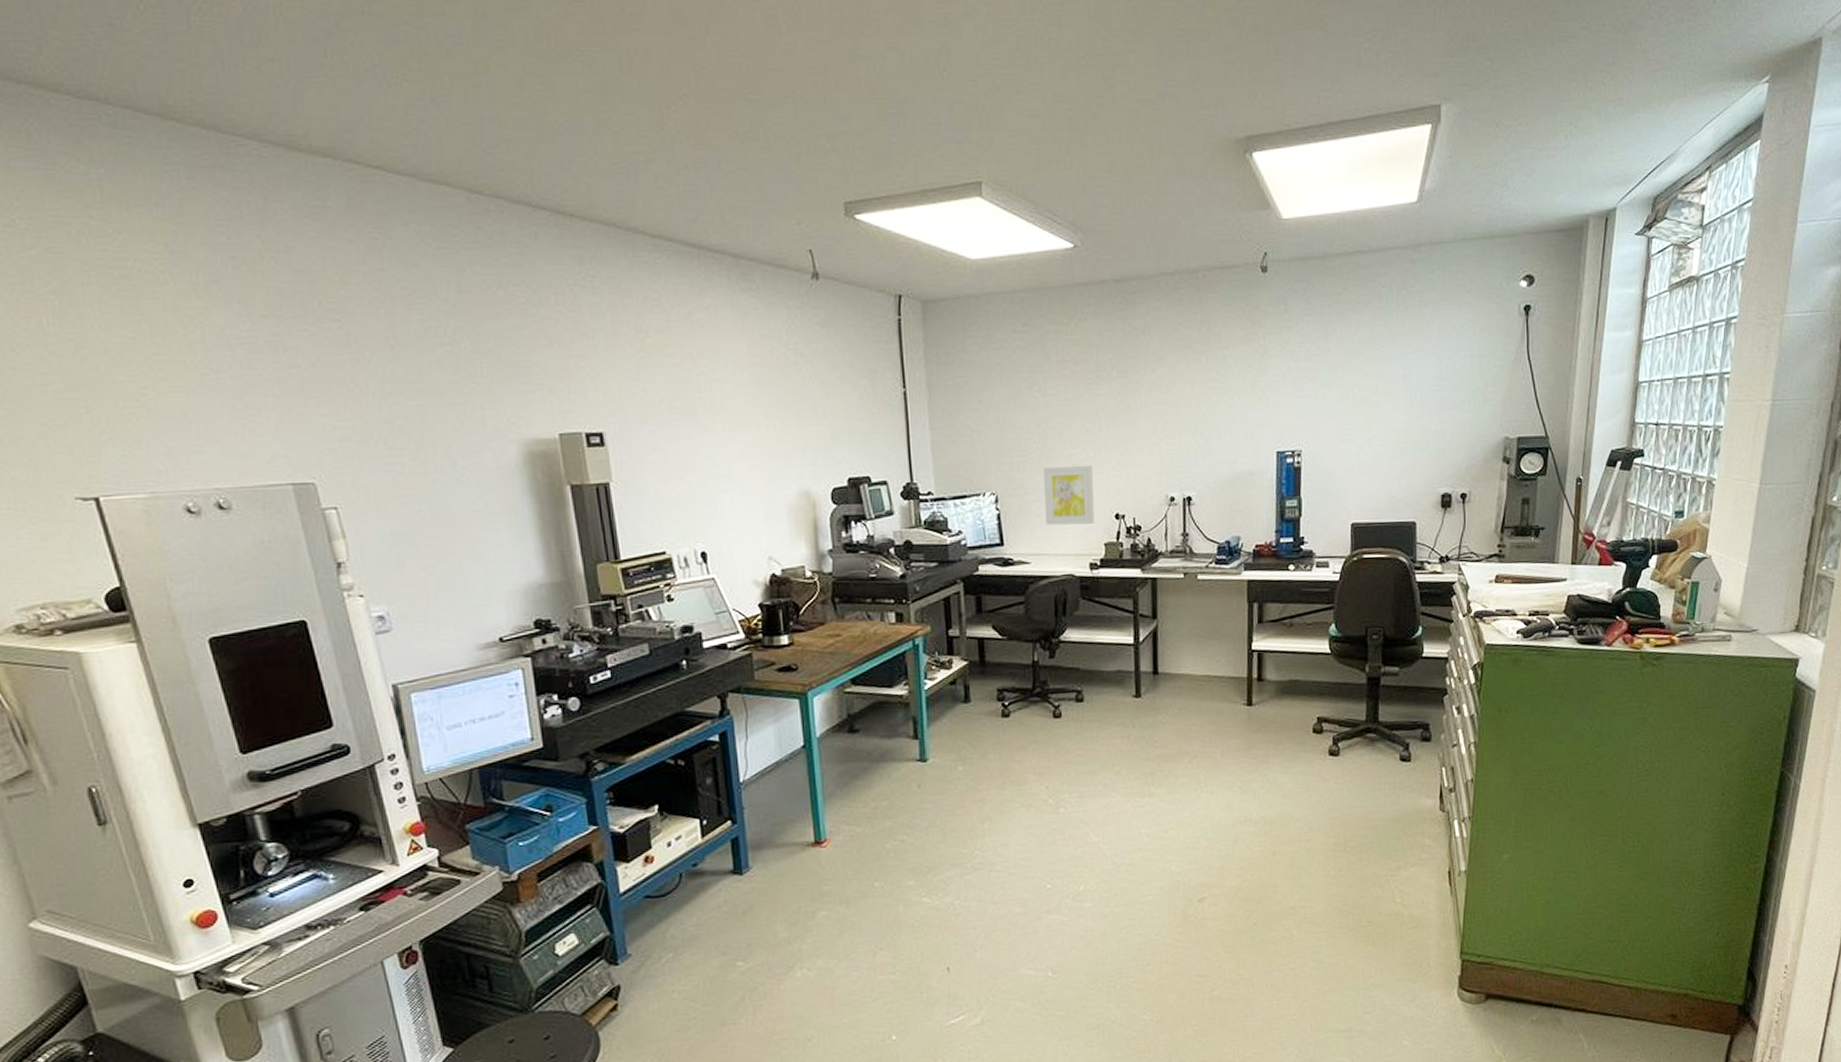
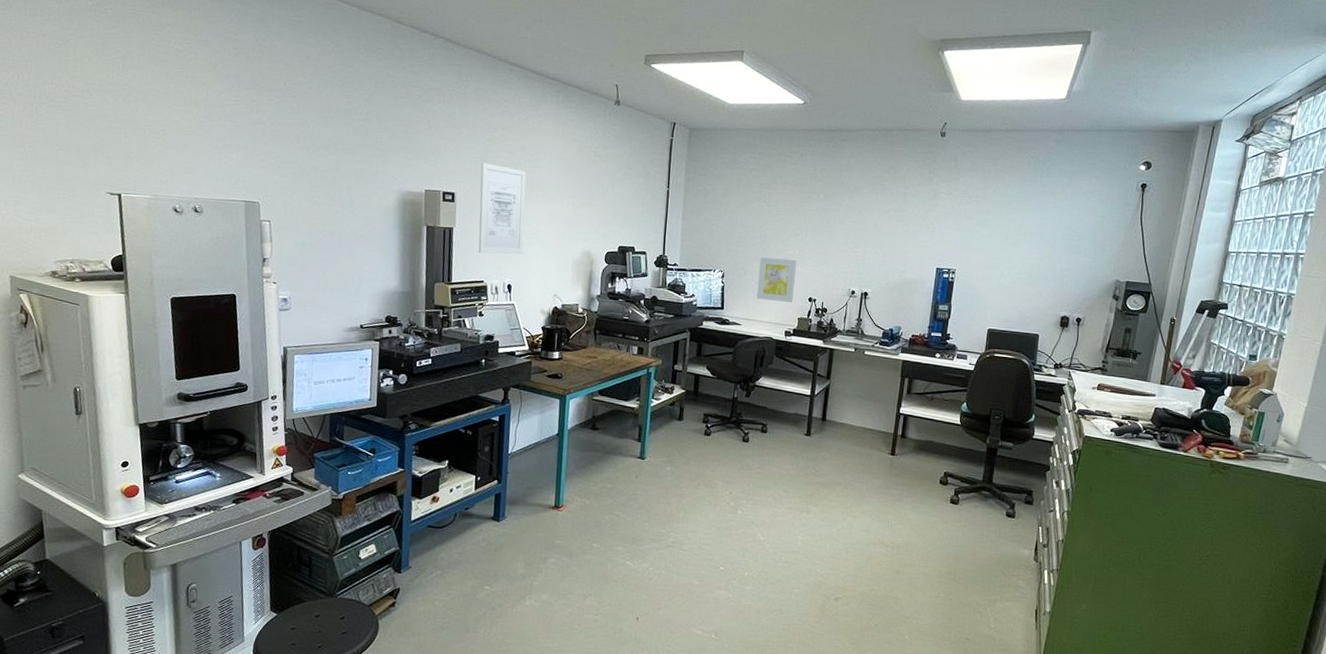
wall art: none [635,384,716,514] -> present [478,163,526,255]

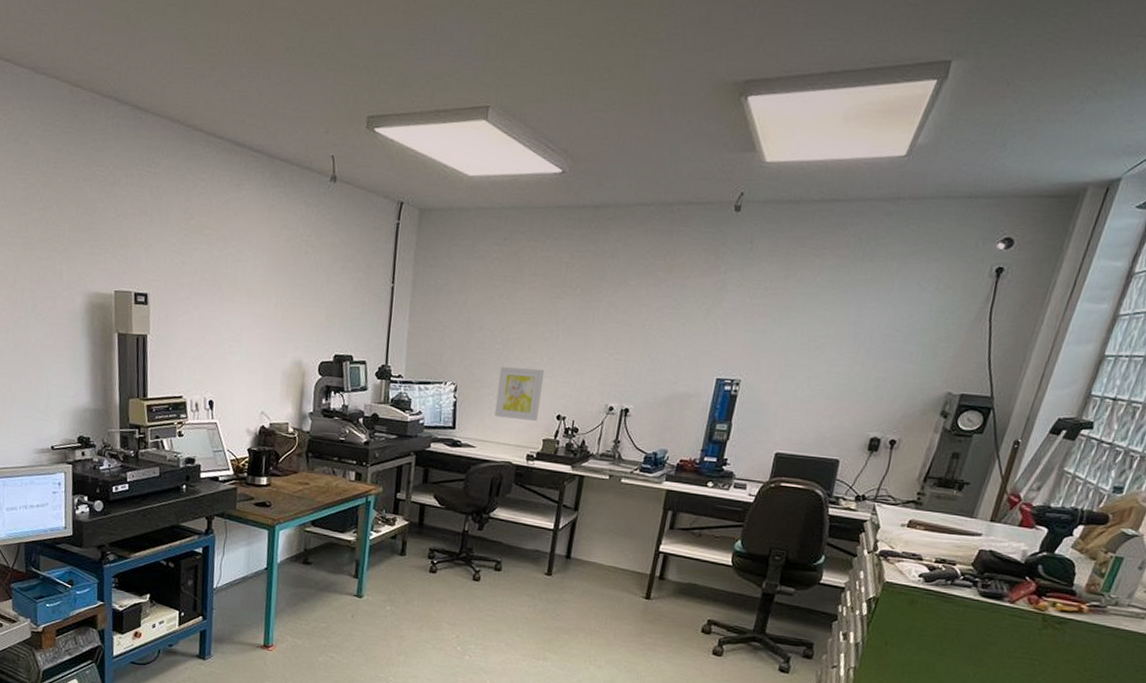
wall art: present [478,163,526,255] -> none [175,257,228,366]

